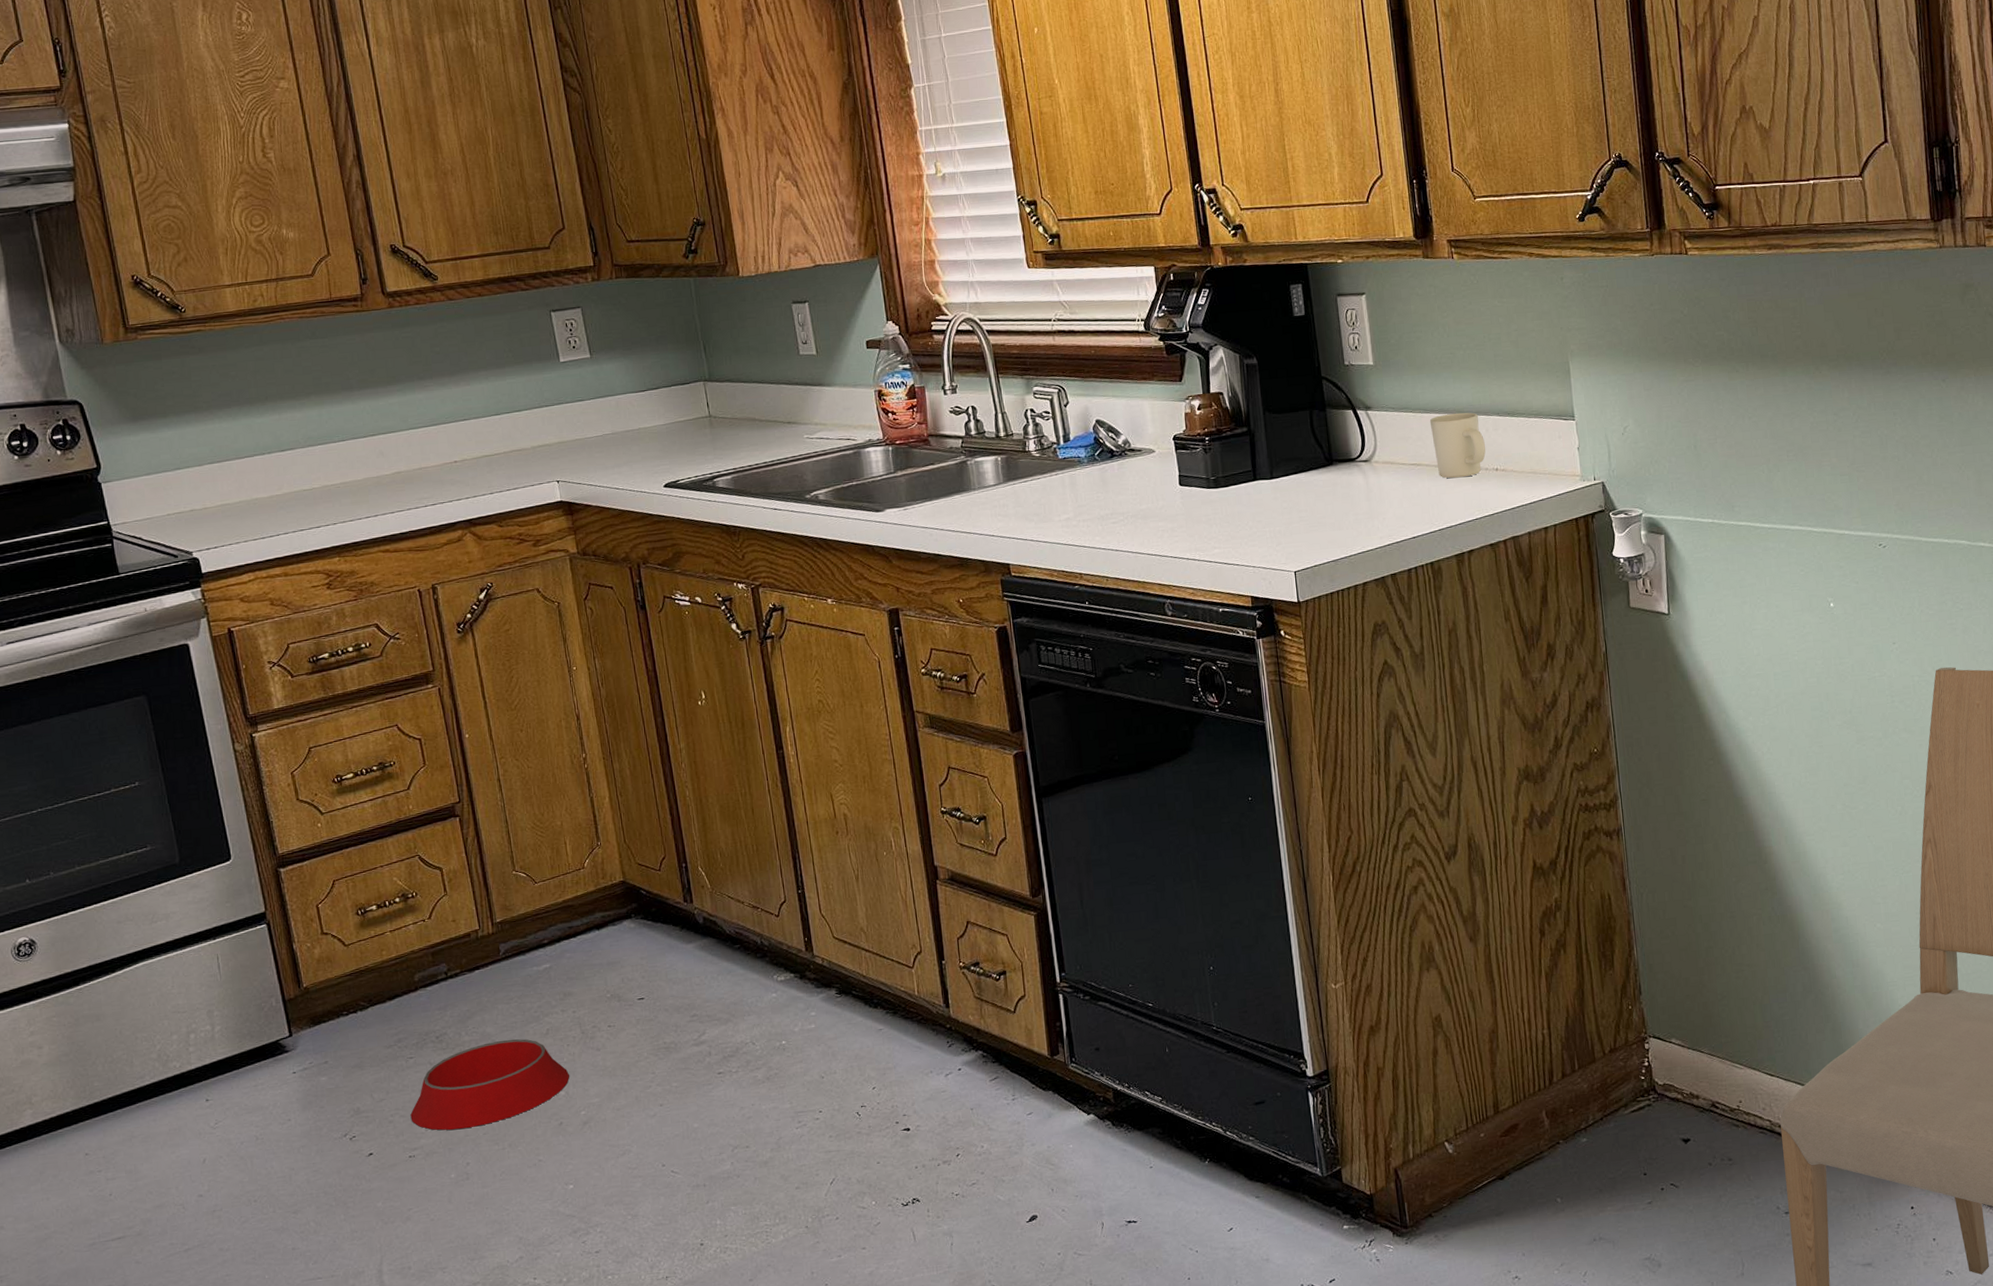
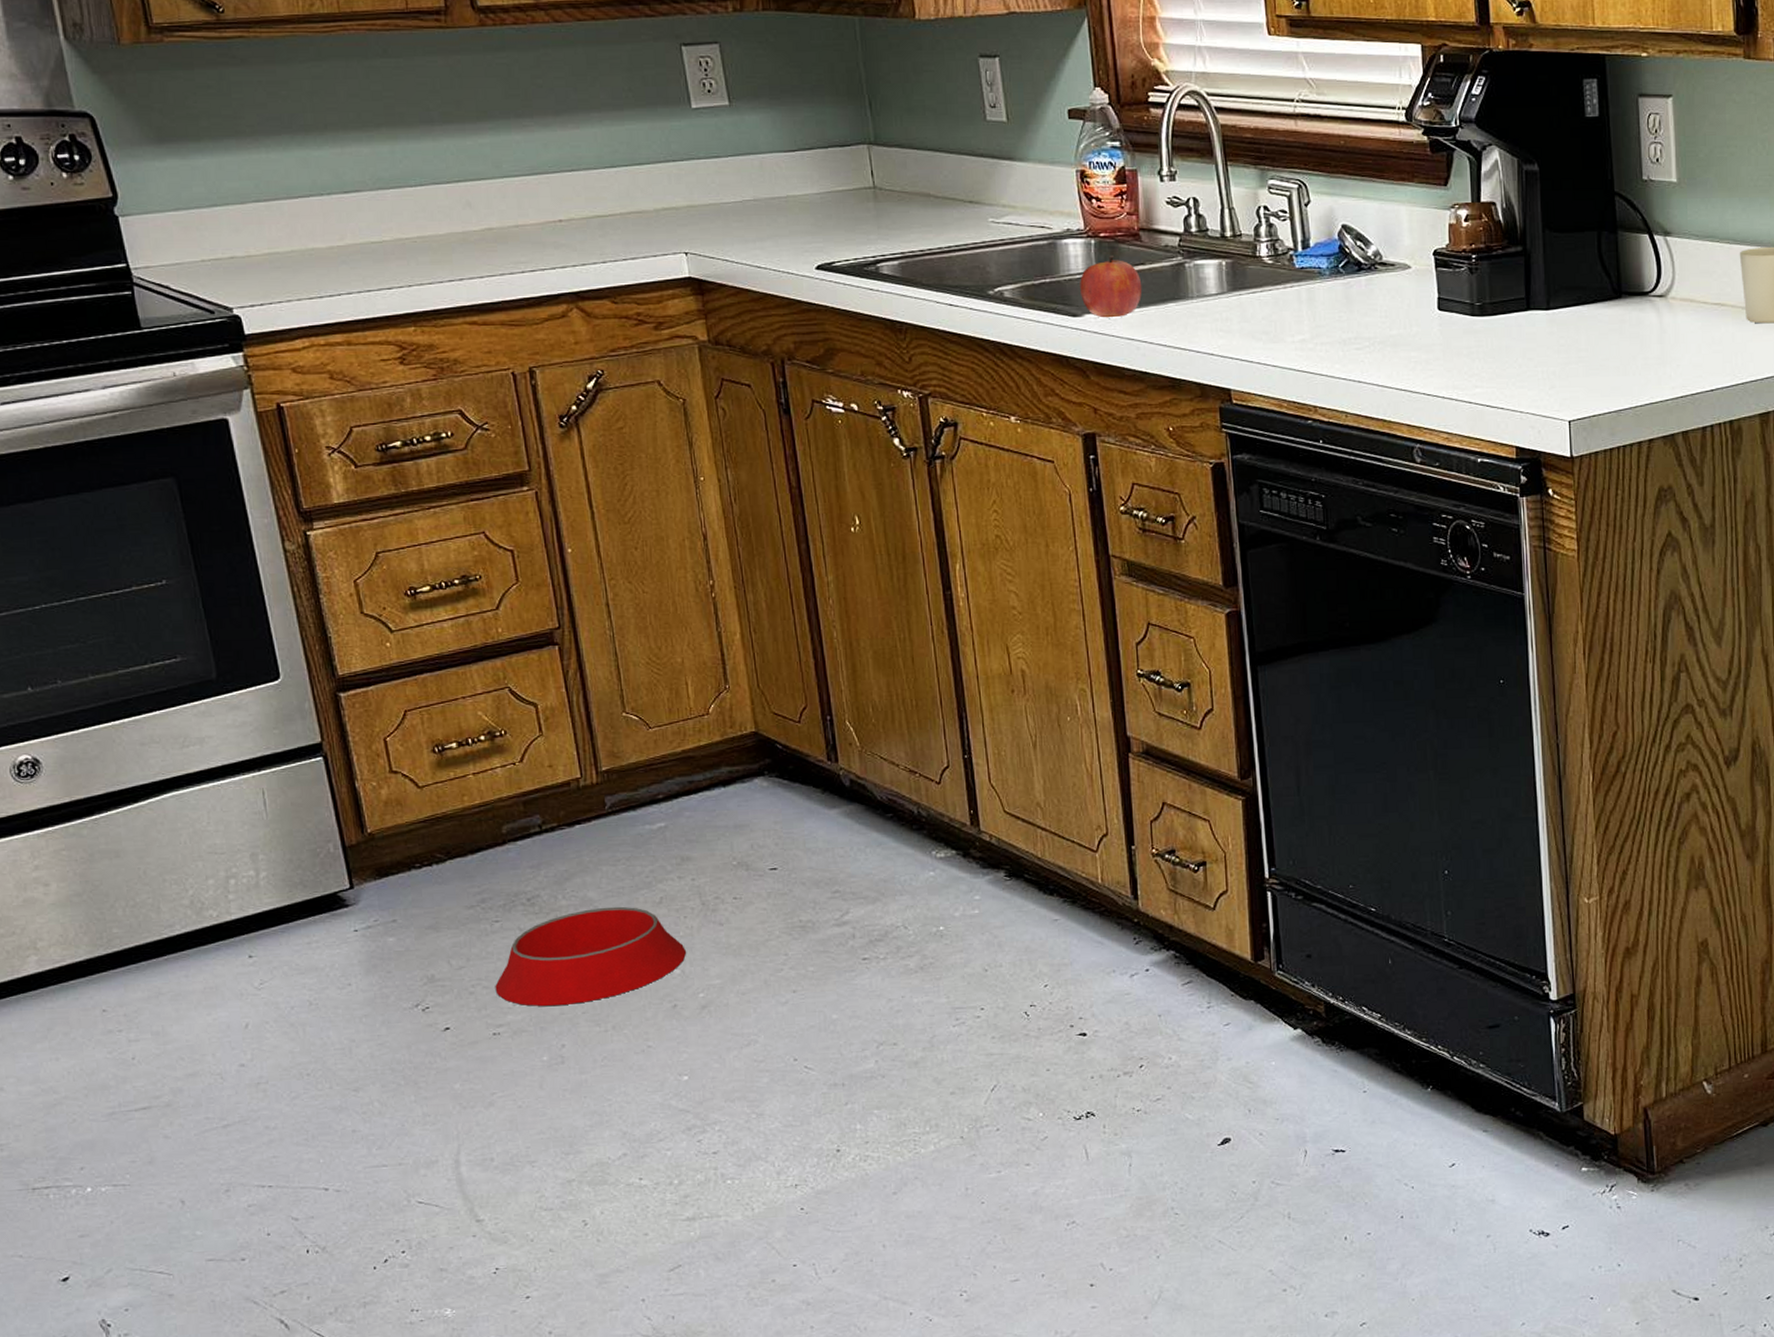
fruit: none [881,458,933,512] -> present [1080,254,1143,318]

